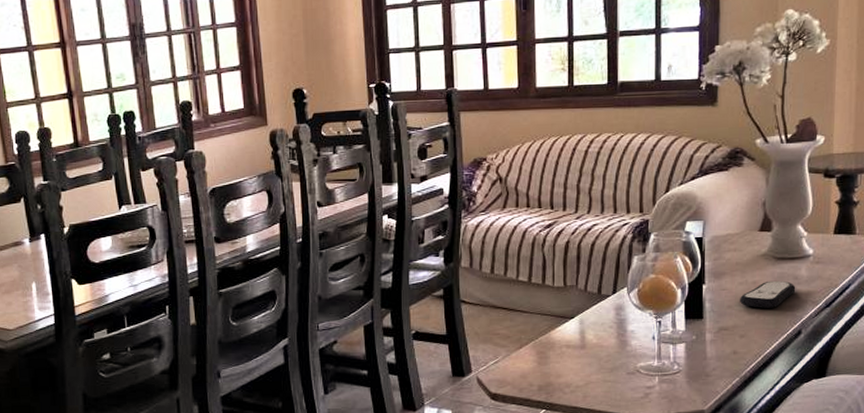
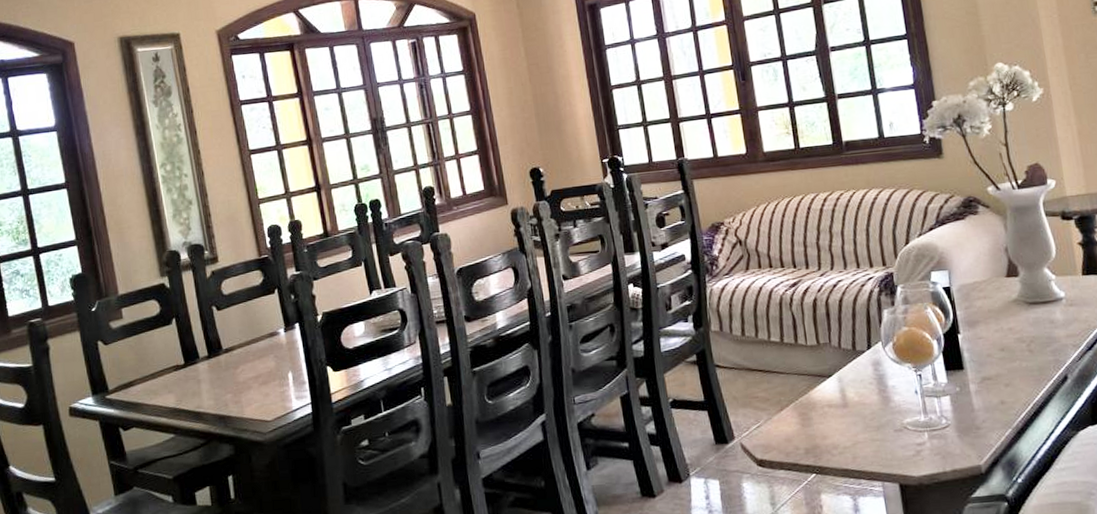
remote control: present [740,280,796,308] -> none [998,325,1054,355]

